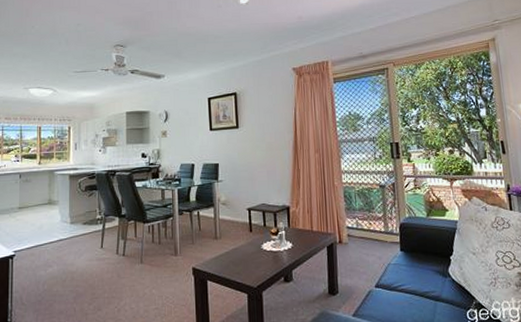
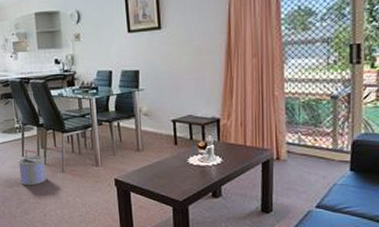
bucket: none [97,240,125,279] -> present [19,149,47,186]

